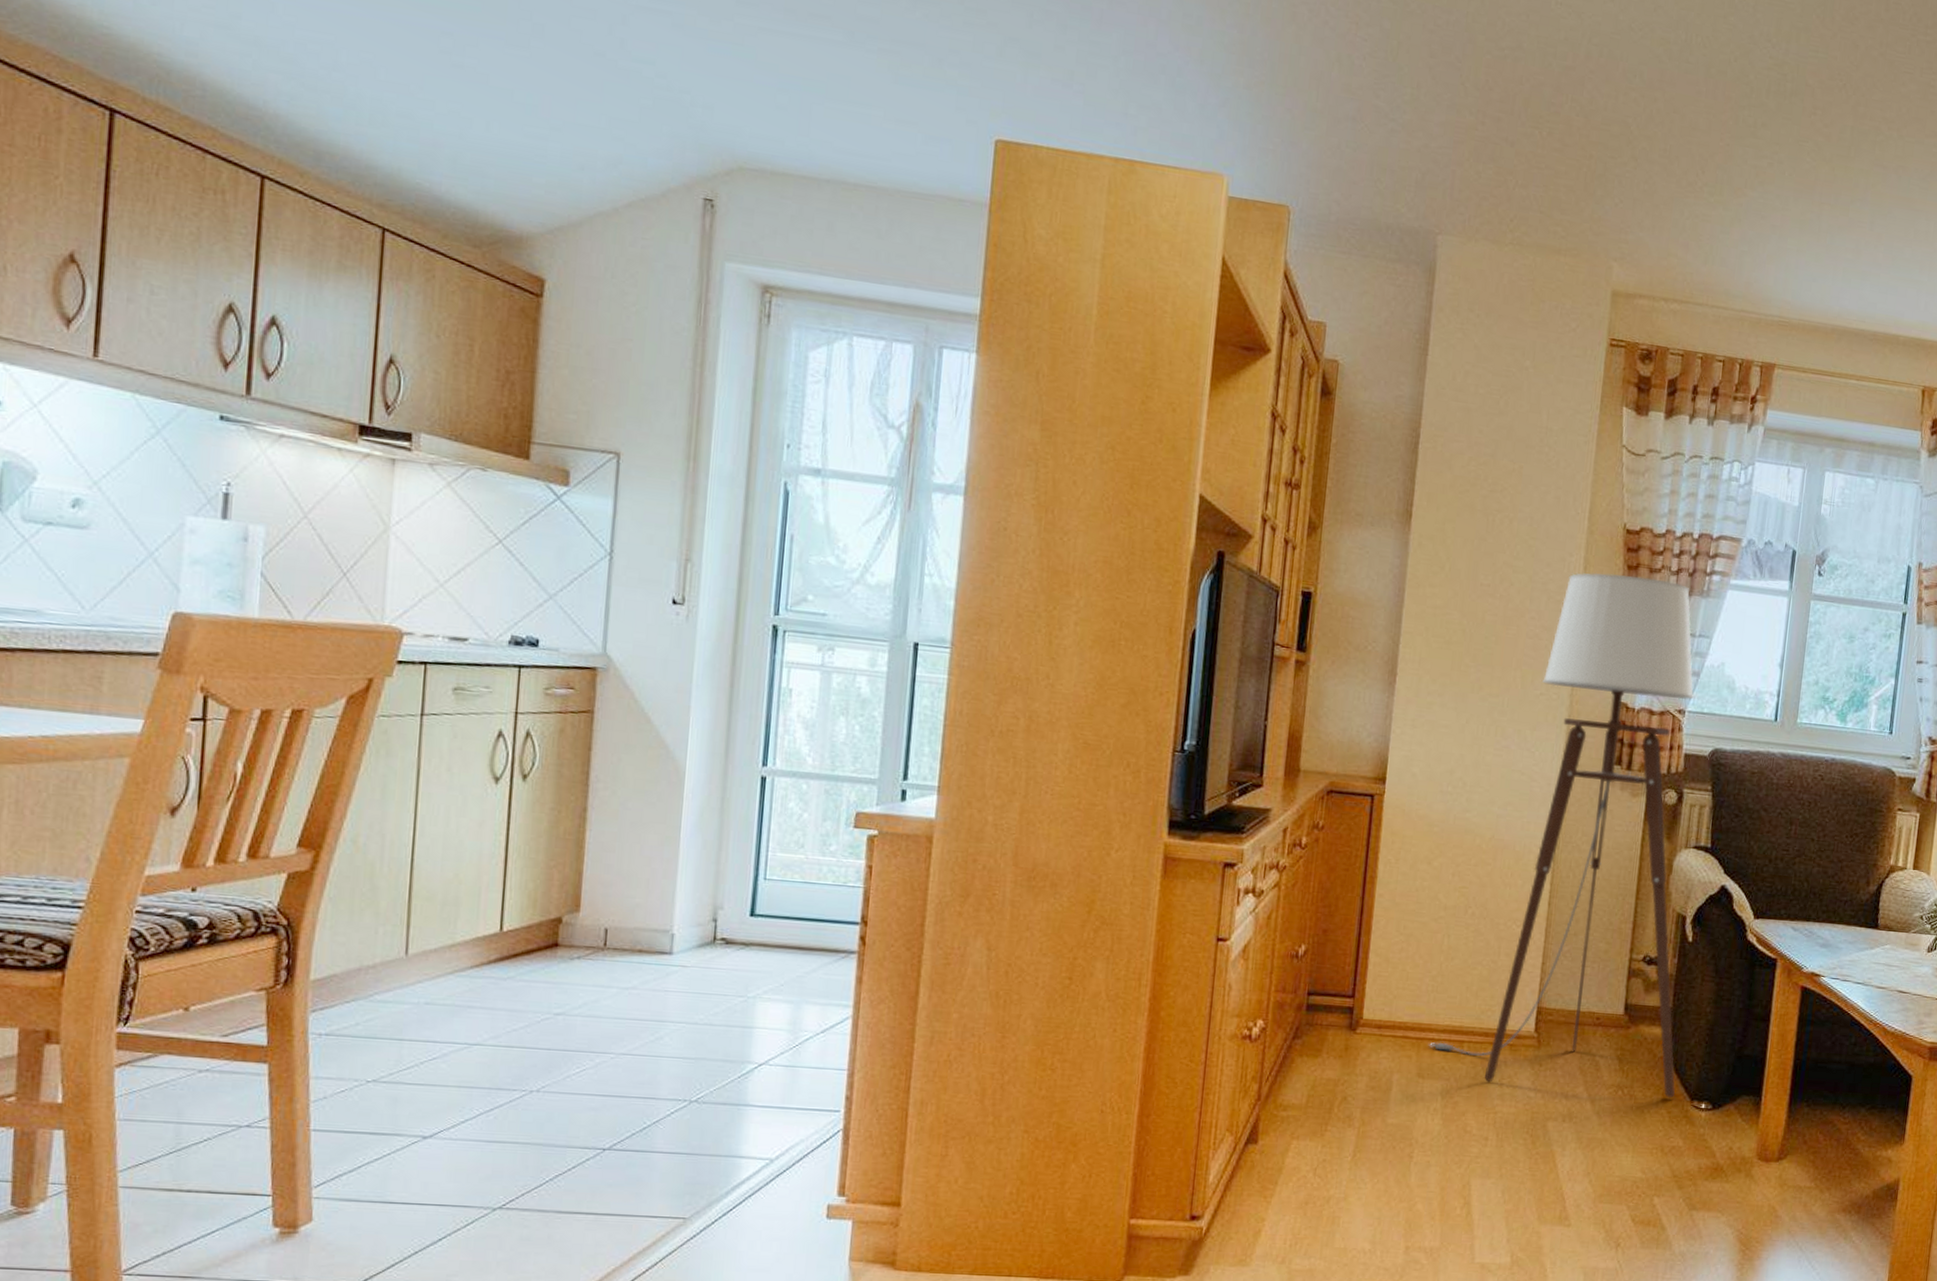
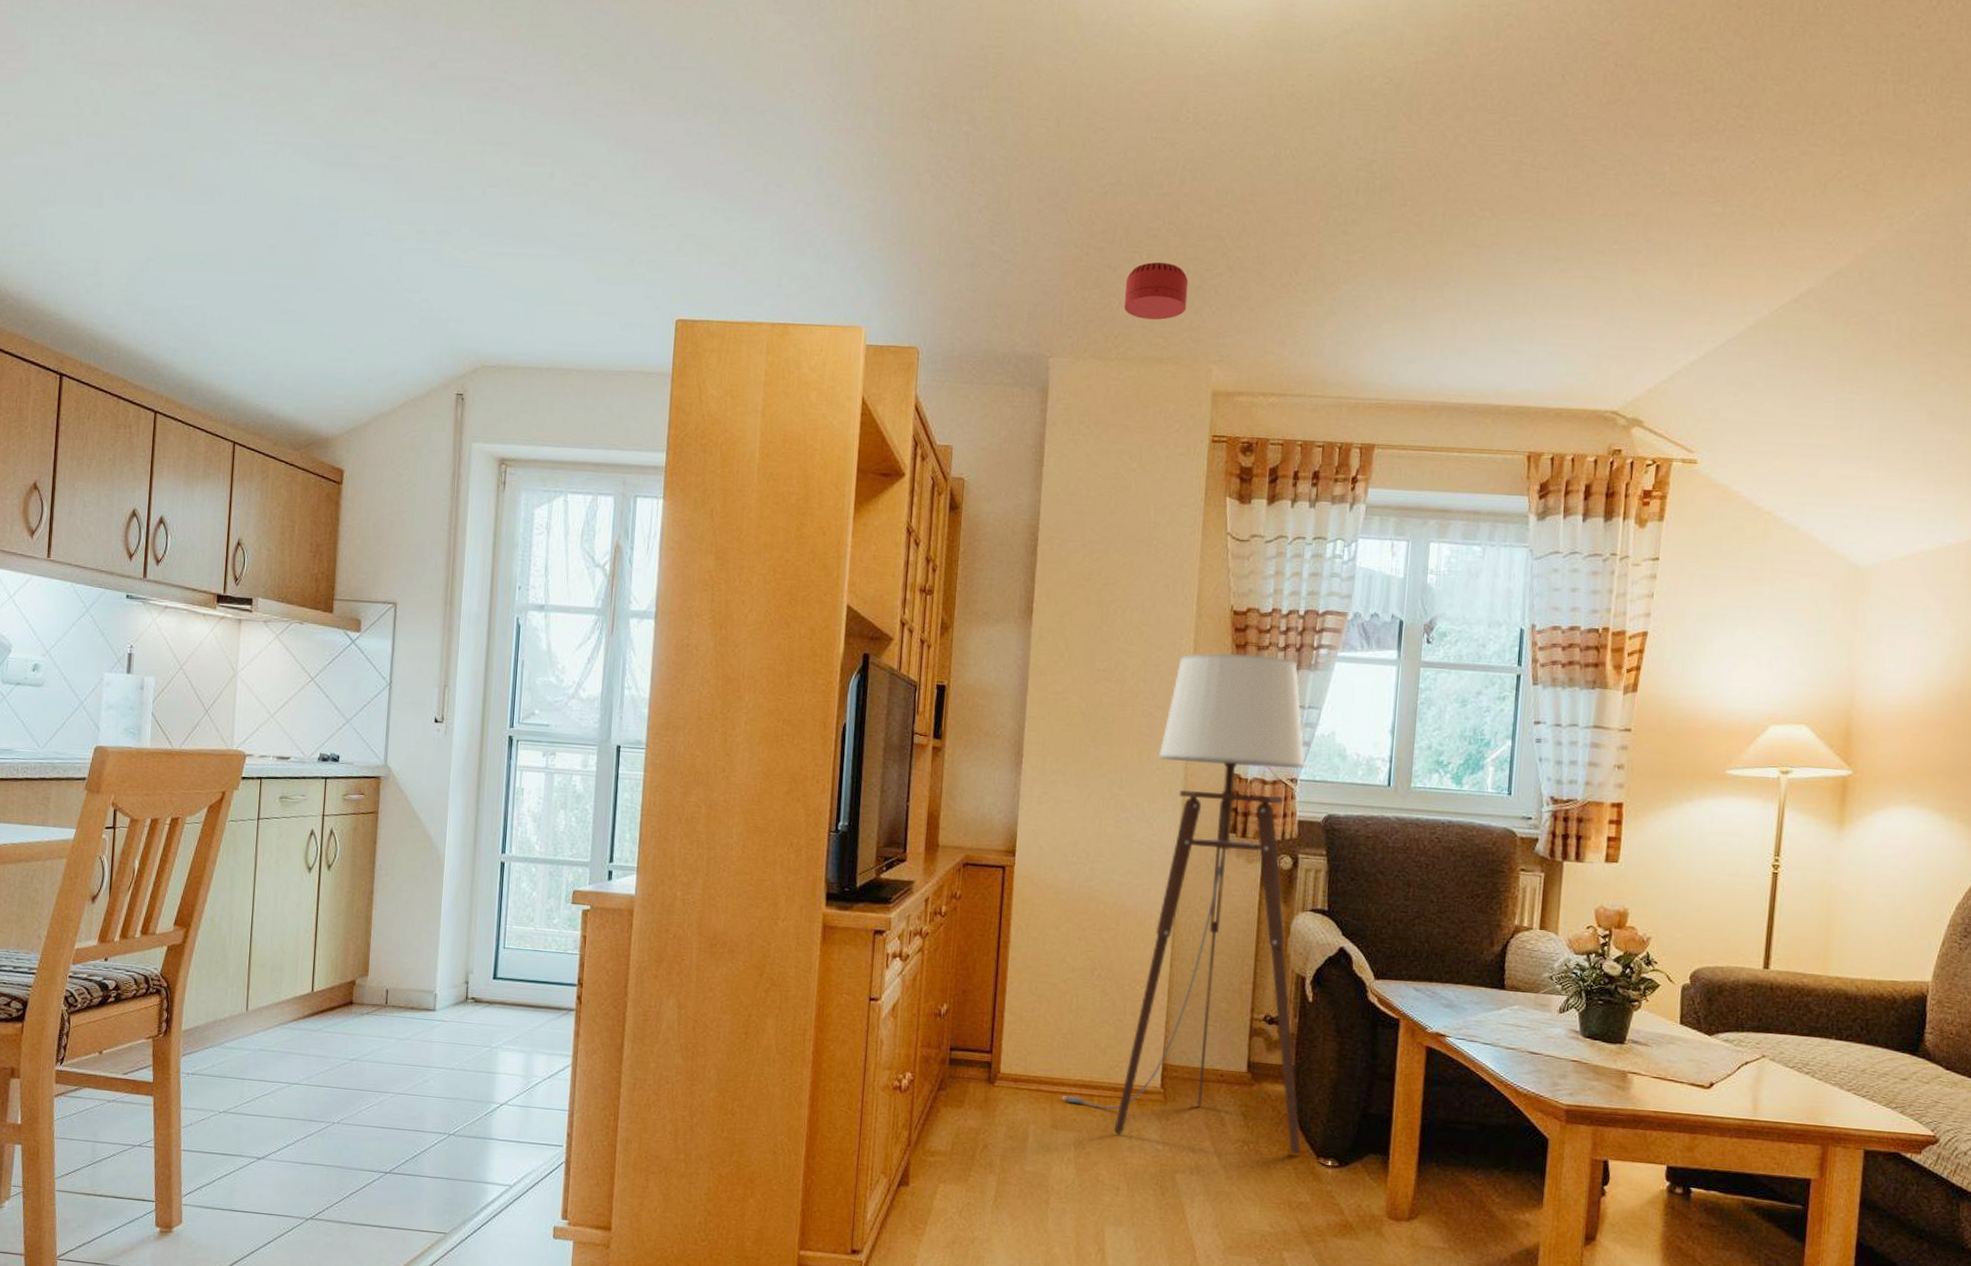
smoke detector: none [1520,141,1591,207] -> present [1123,262,1189,320]

